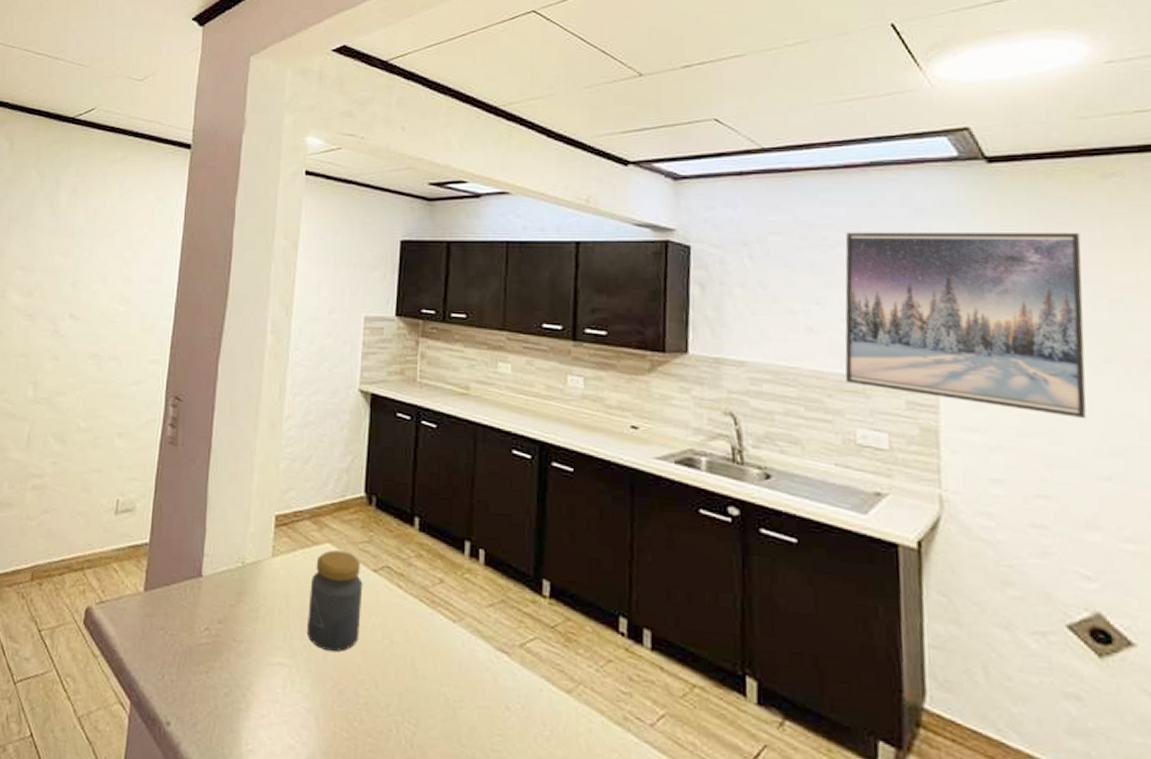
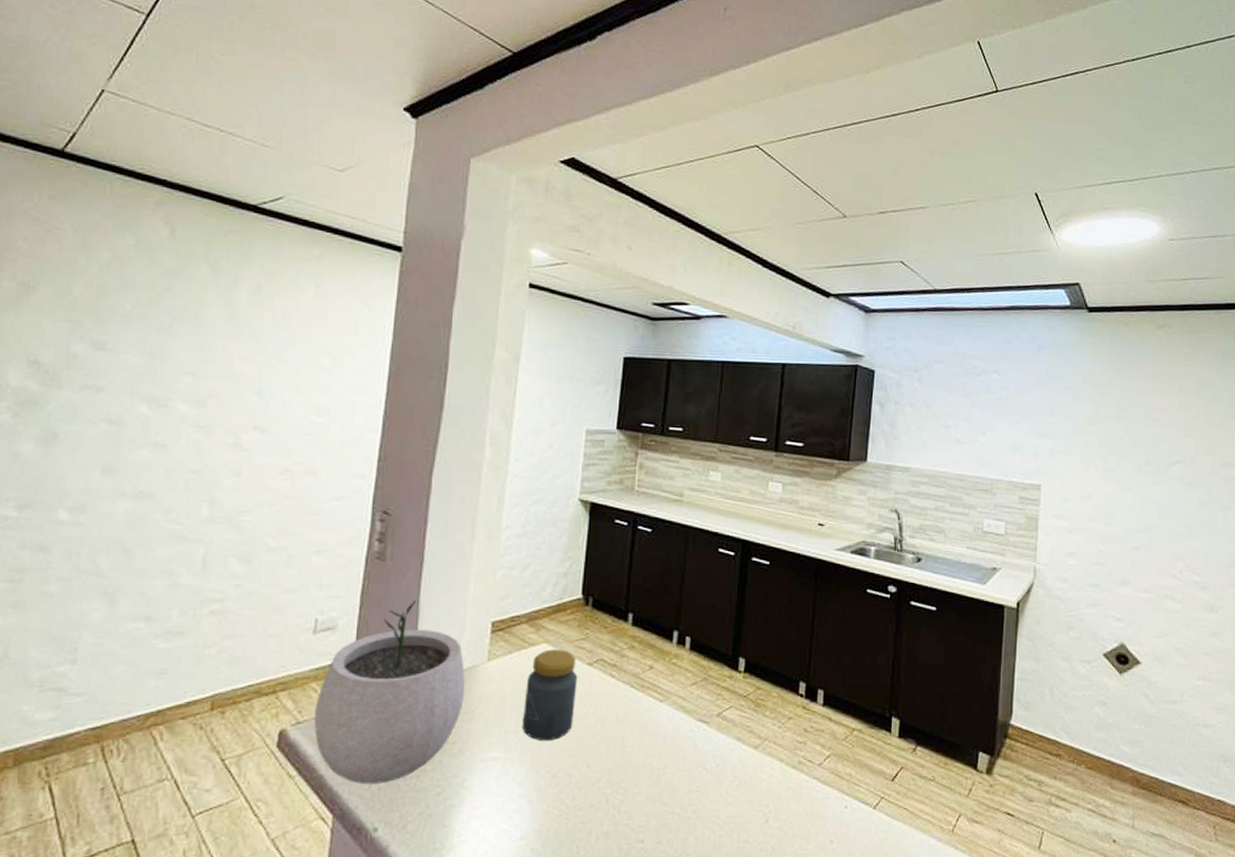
plant pot: none [115,486,251,676] -> present [314,599,465,784]
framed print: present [844,232,1087,419] -> none [979,363,1140,507]

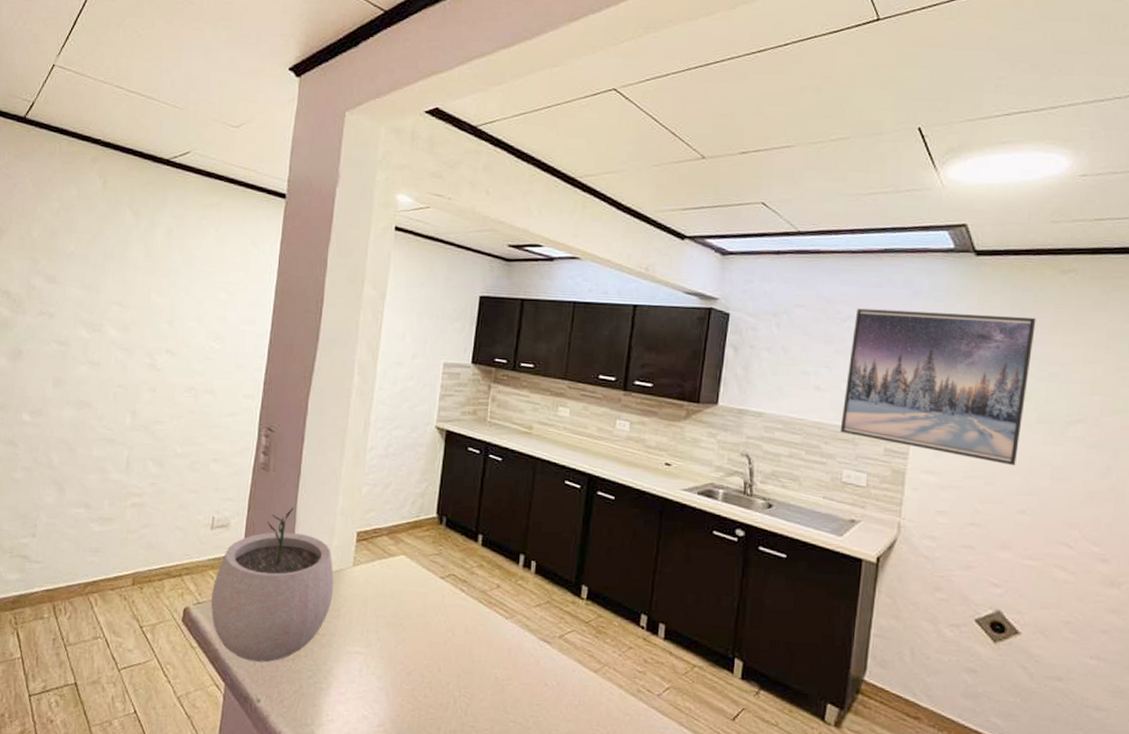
jar: present [521,649,578,741] -> none [381,561,432,643]
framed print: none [979,363,1140,507] -> present [840,308,1036,466]

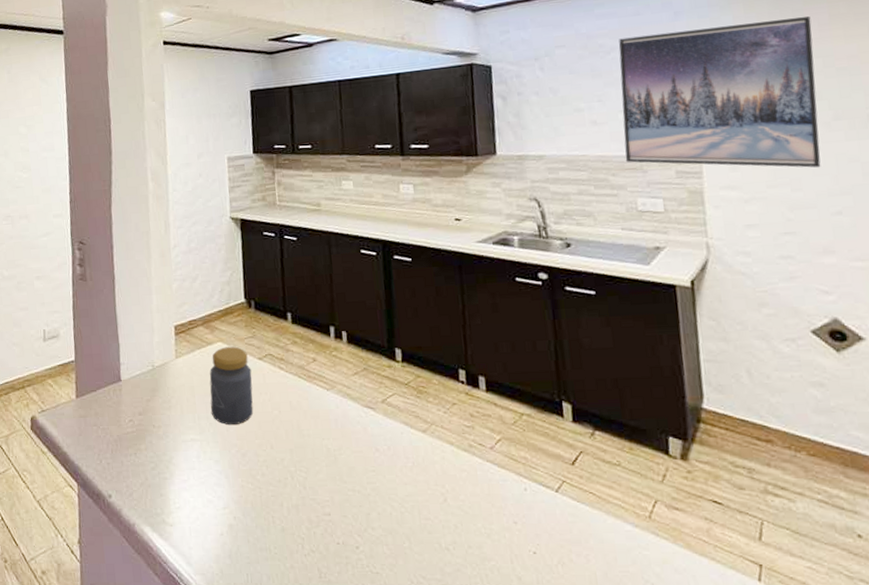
plant pot: present [211,507,334,663] -> none [53,310,162,460]
jar: none [381,561,432,643] -> present [209,346,254,425]

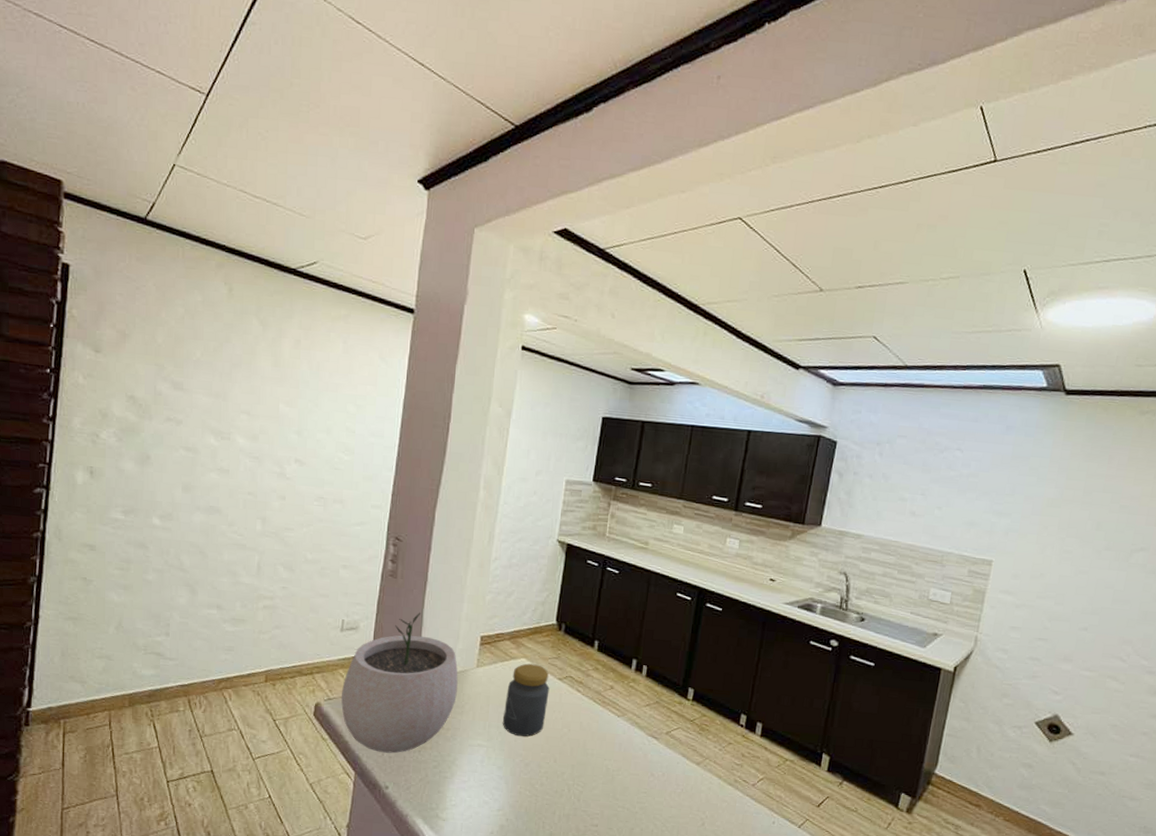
plant pot: none [53,310,162,460] -> present [341,612,458,754]
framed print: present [619,16,821,168] -> none [930,440,1114,589]

